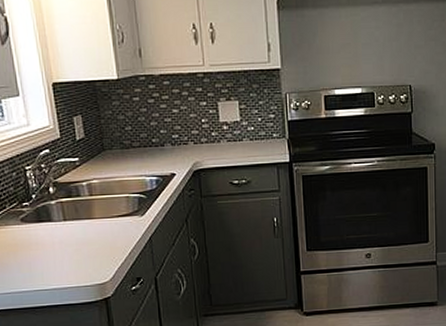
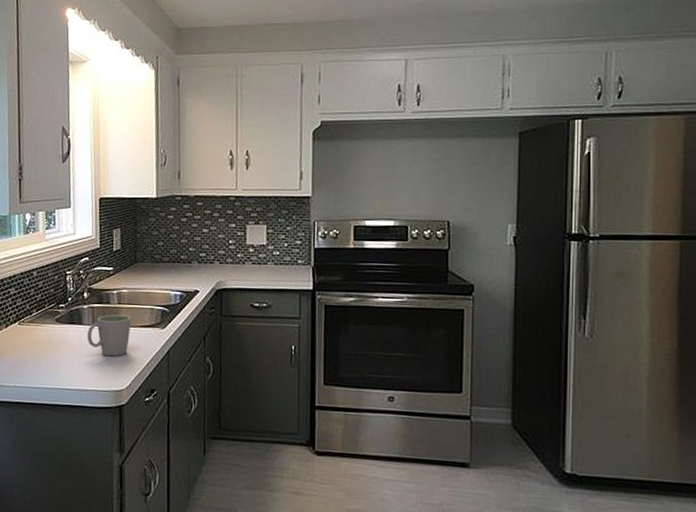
mug: none [58,206,107,251] -> present [87,314,132,357]

